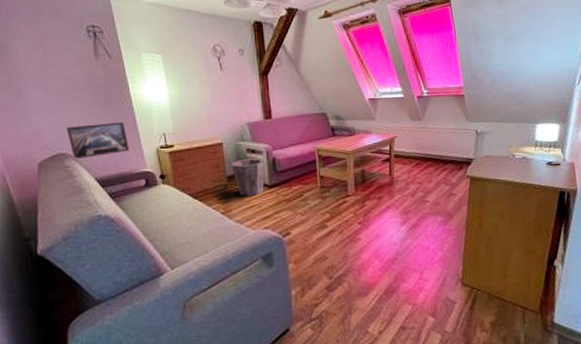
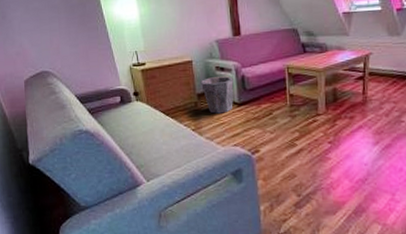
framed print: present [66,122,129,159] -> none [47,41,104,76]

